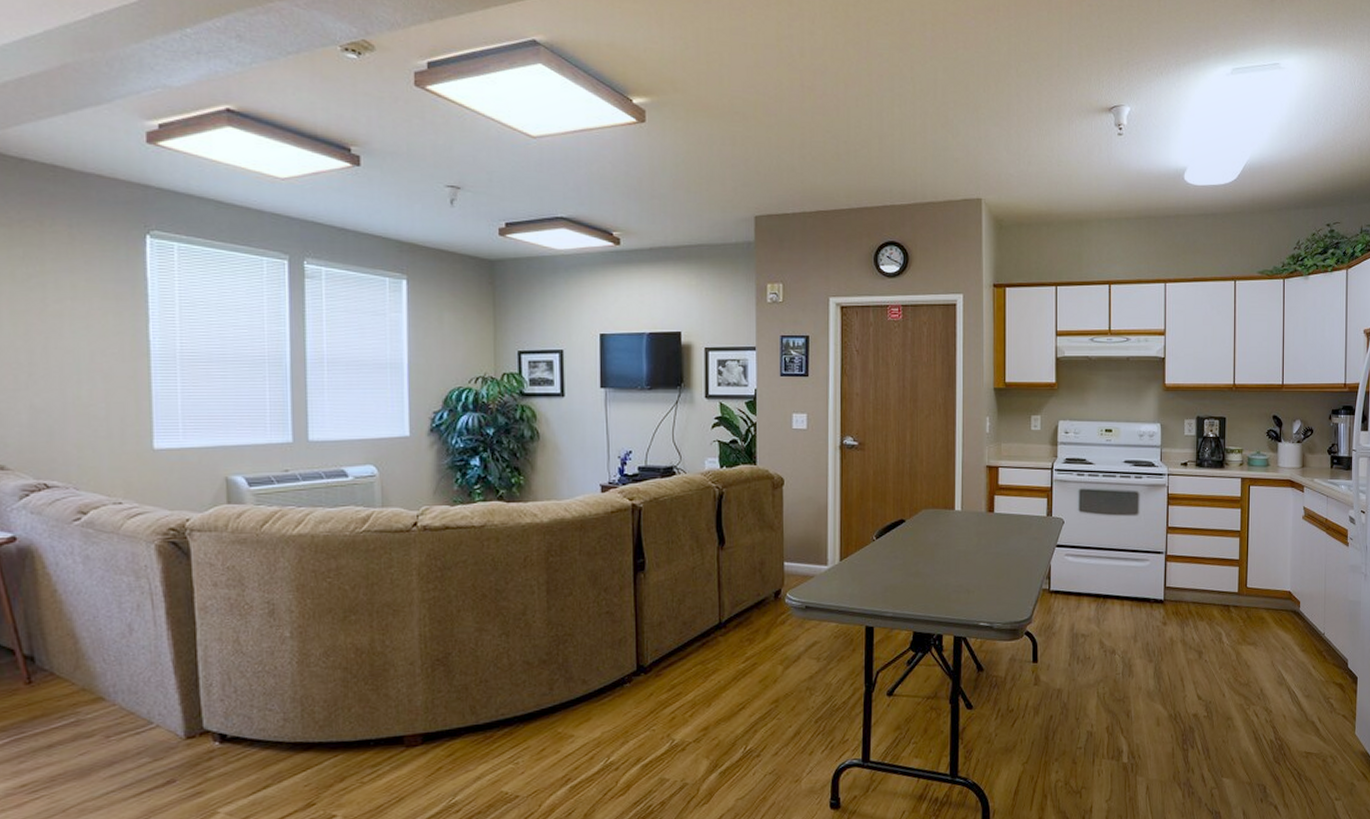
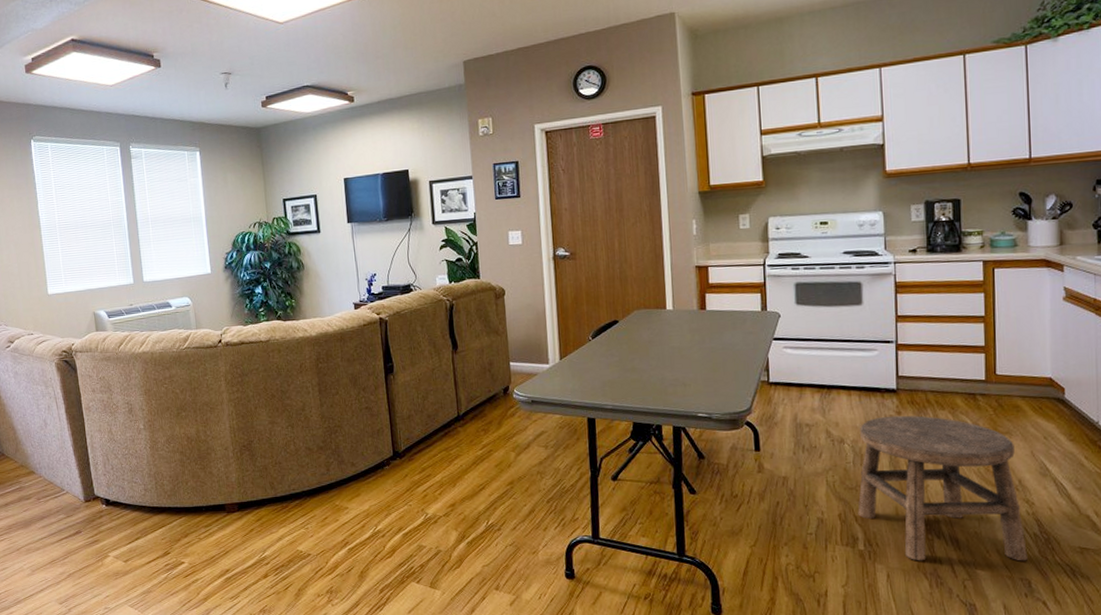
stool: none [1124,626,1264,772] -> present [858,415,1027,561]

